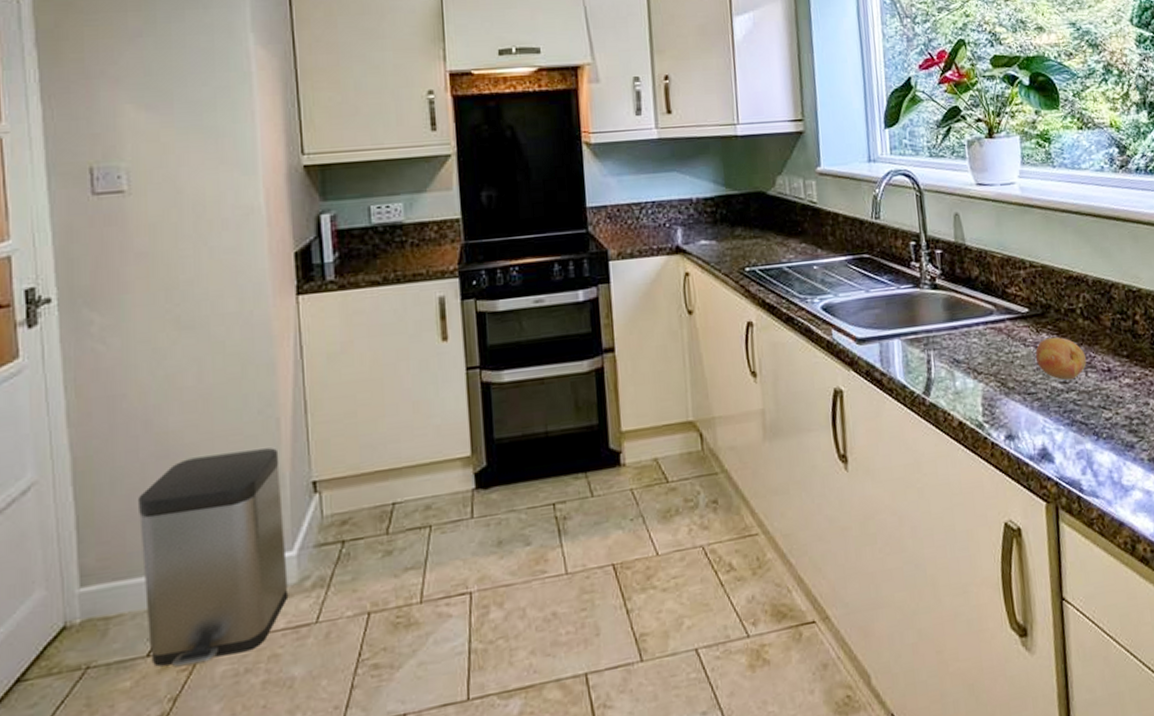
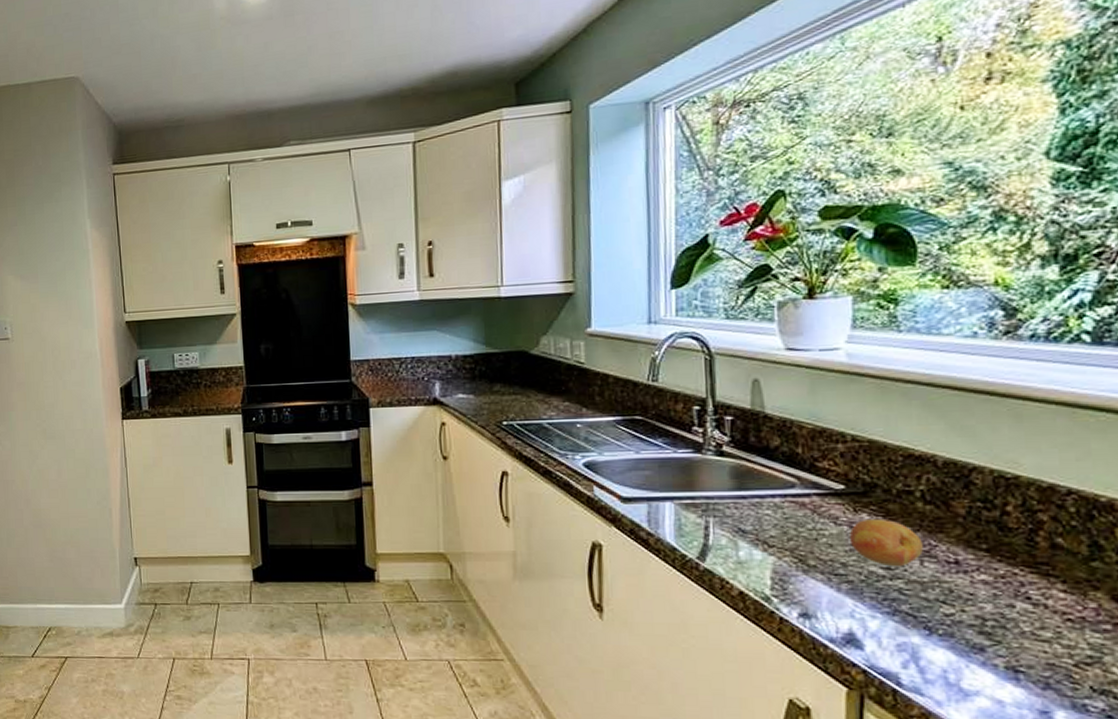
pedal bin: present [137,448,289,668] -> none [23,529,119,669]

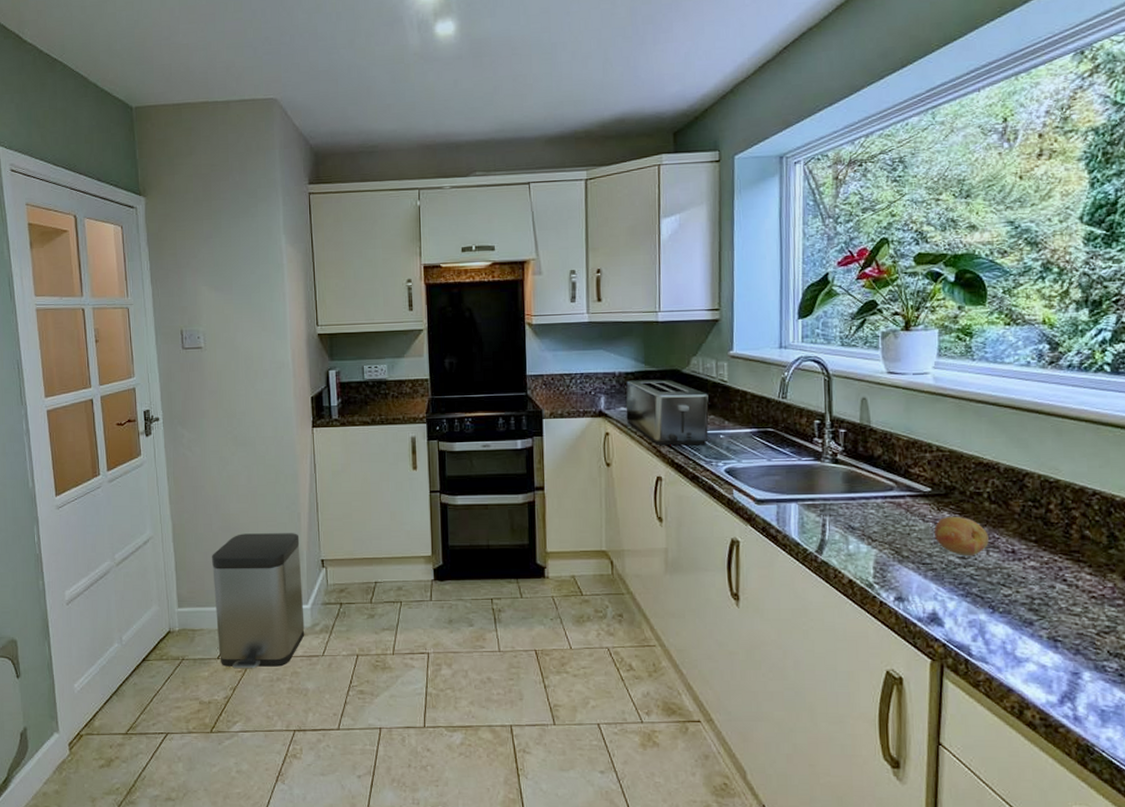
pedal bin: none [23,529,119,669] -> present [211,533,305,669]
toaster: none [464,362,563,437] -> present [626,379,709,446]

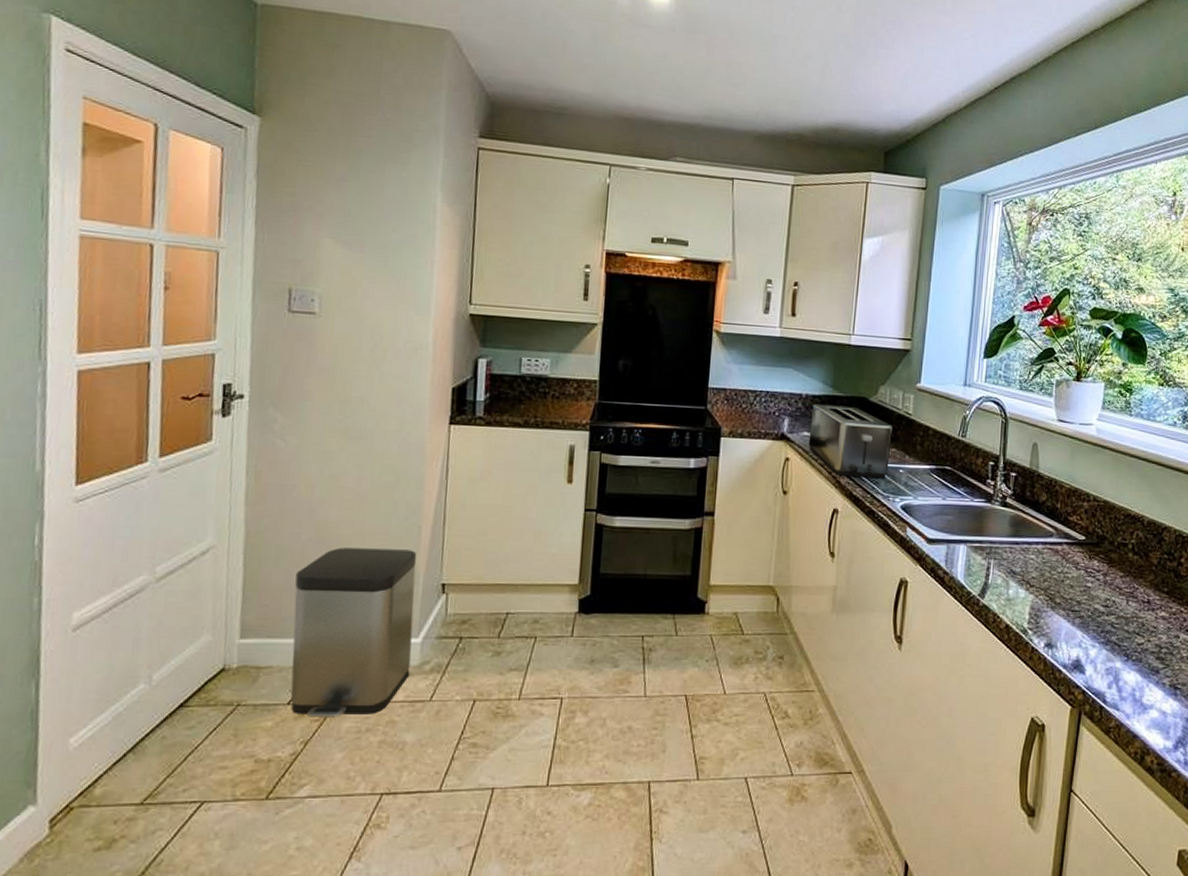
fruit: present [934,516,989,557] -> none [1085,565,1130,605]

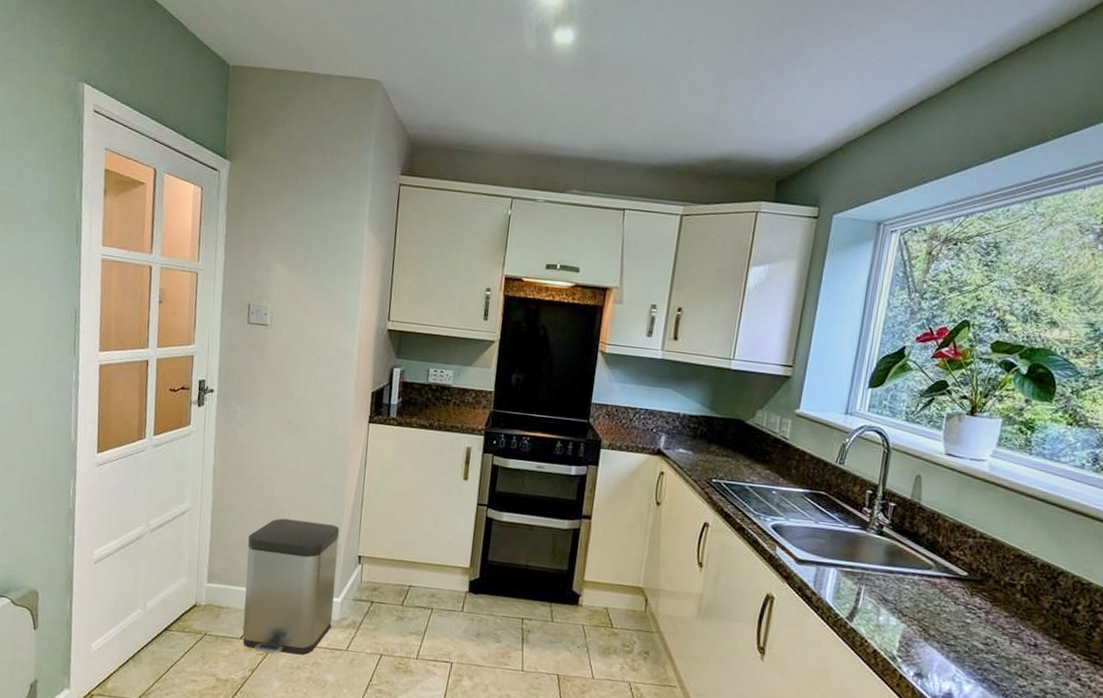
toaster: present [808,404,892,479] -> none [683,423,768,499]

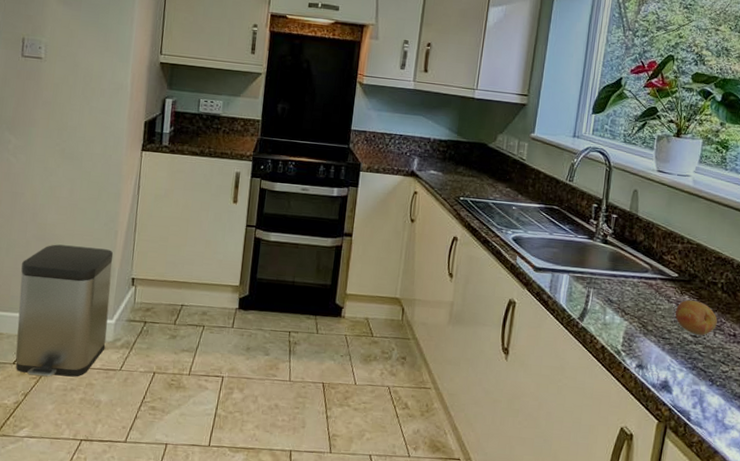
fruit: none [963,602,1015,645] -> present [675,299,717,336]

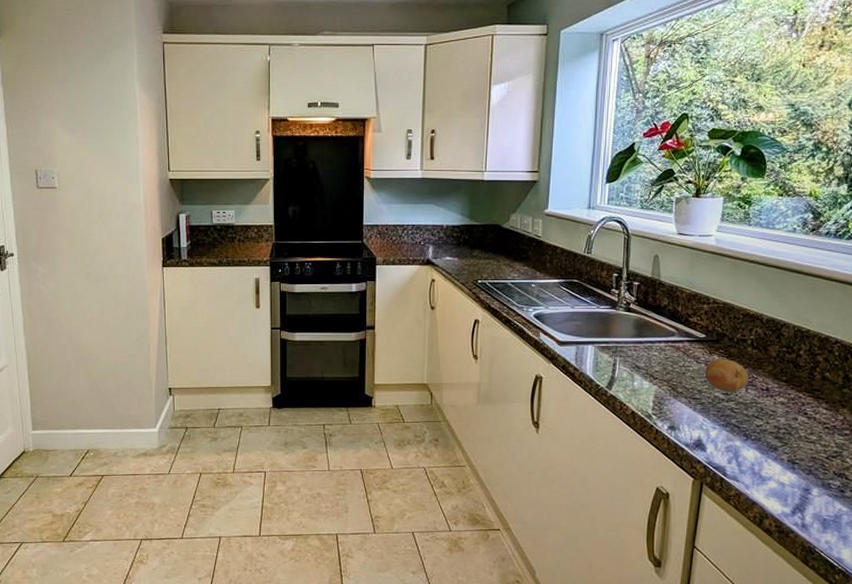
pedal bin: present [15,244,114,377] -> none [64,363,152,486]

